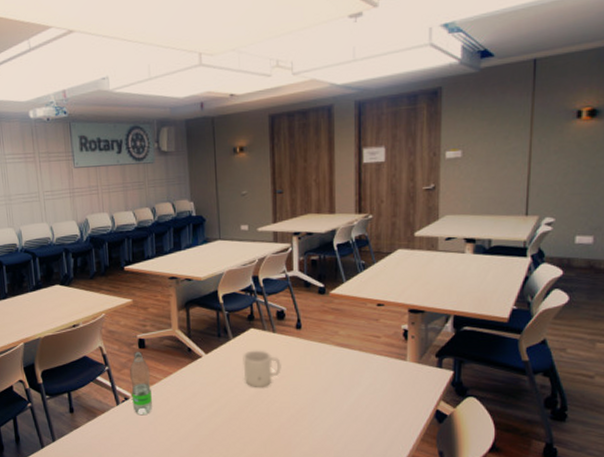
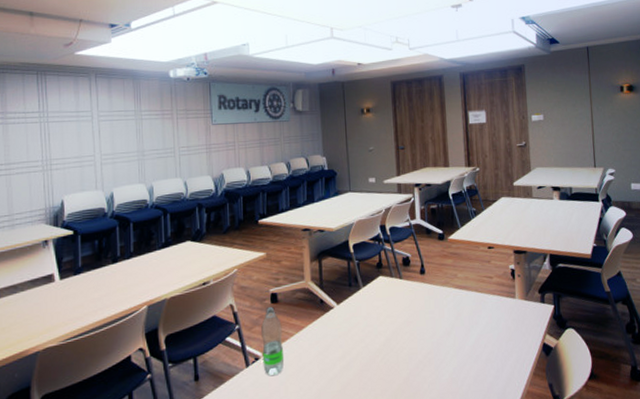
mug: present [243,350,281,387] -> none [372,296,409,335]

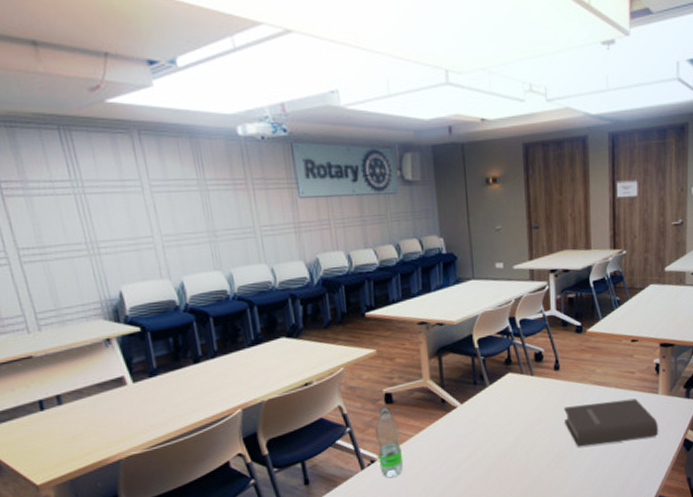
book: none [430,302,518,349] -> present [564,398,658,447]

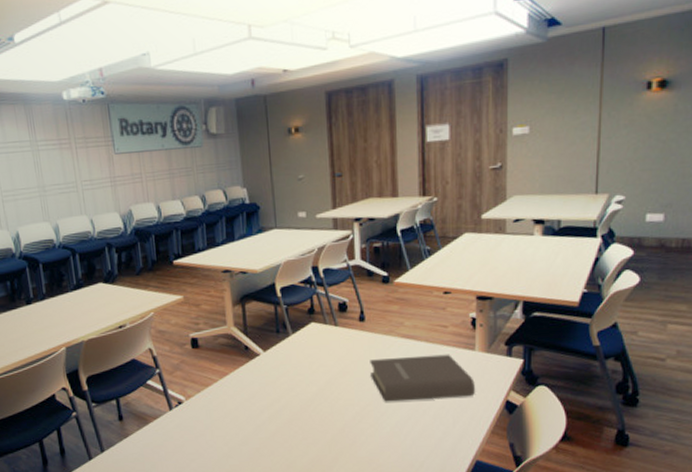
bottle: present [375,407,403,478] -> none [182,351,209,420]

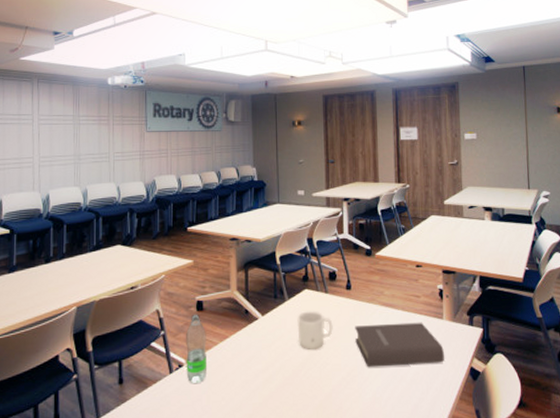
bottle: none [182,351,209,420] -> present [186,314,208,384]
mug: none [303,345,345,385] -> present [297,311,333,349]

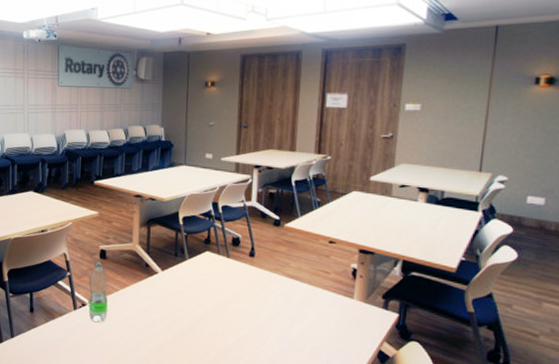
mug: present [297,311,333,349] -> none [196,272,233,309]
book: present [355,322,444,368] -> none [254,292,351,341]

